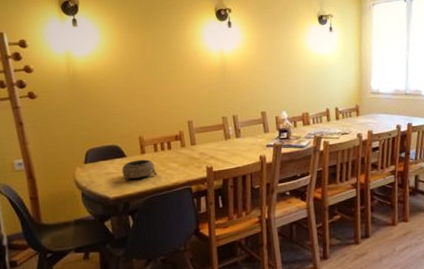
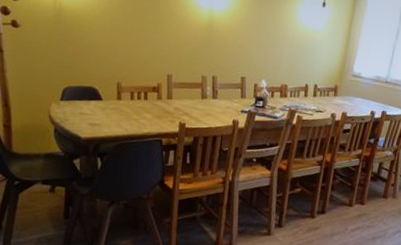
decorative bowl: present [122,159,157,181] -> none [96,104,131,124]

